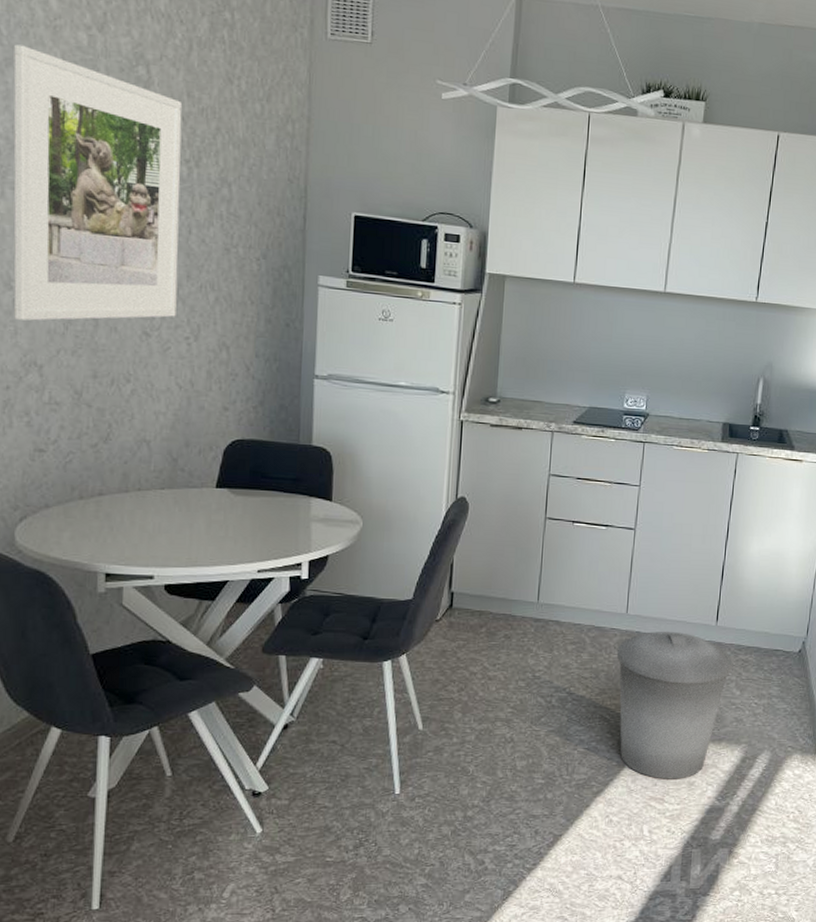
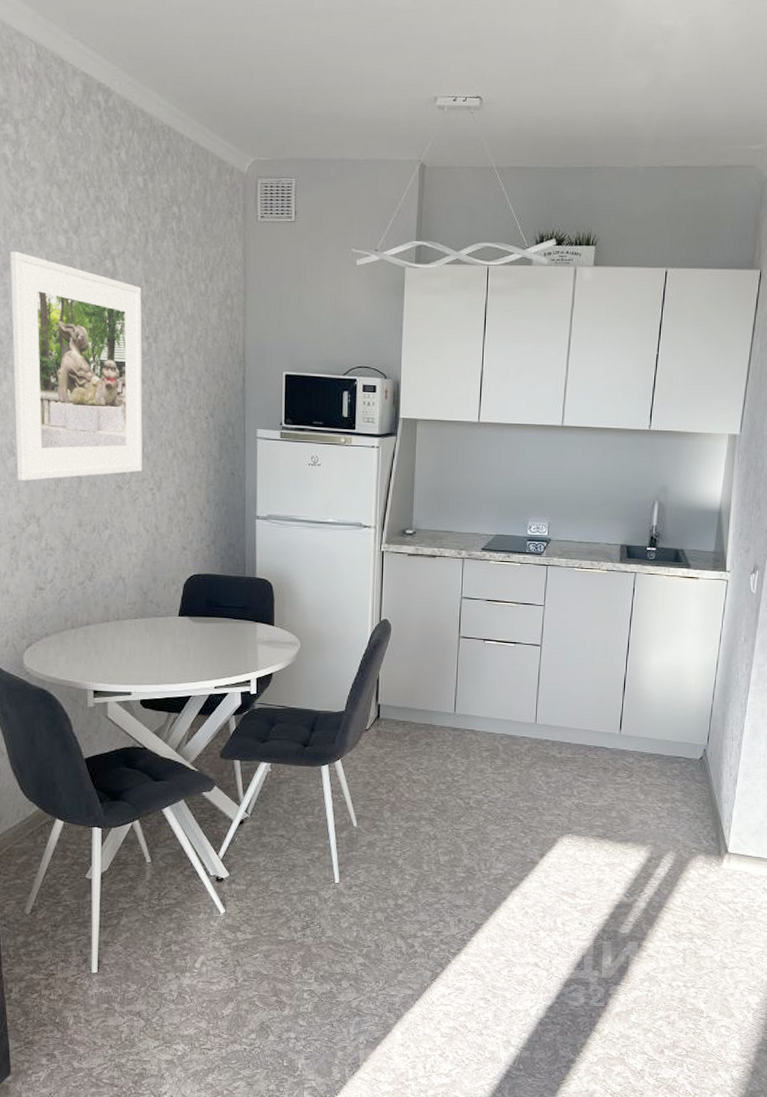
trash can: present [616,631,733,779] -> none [527,739,636,876]

